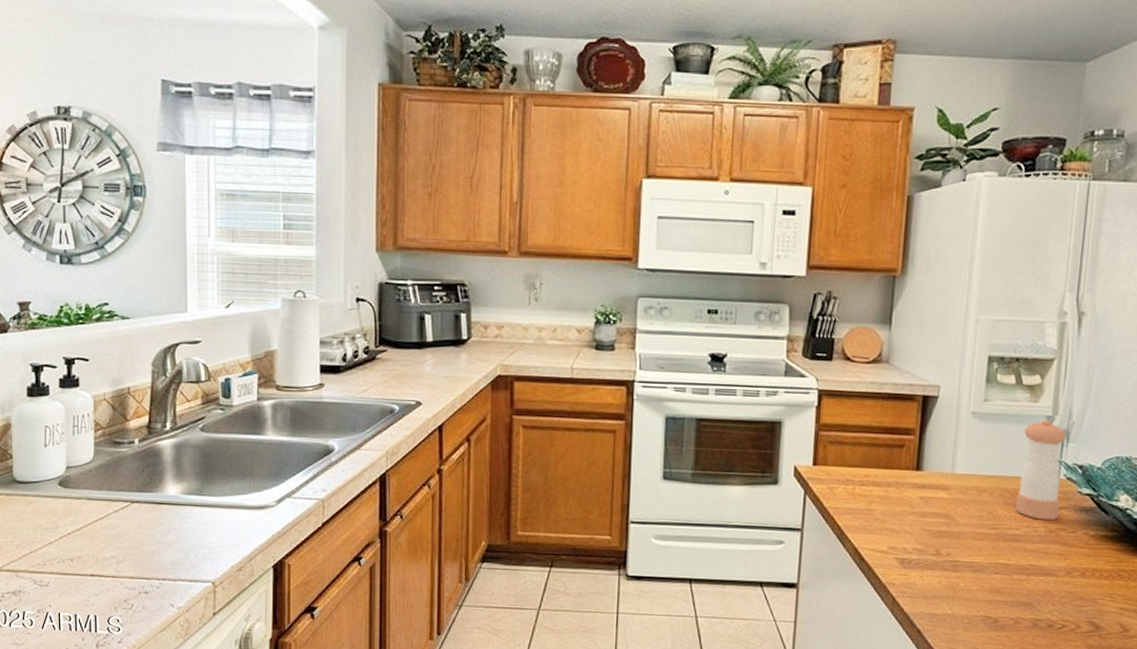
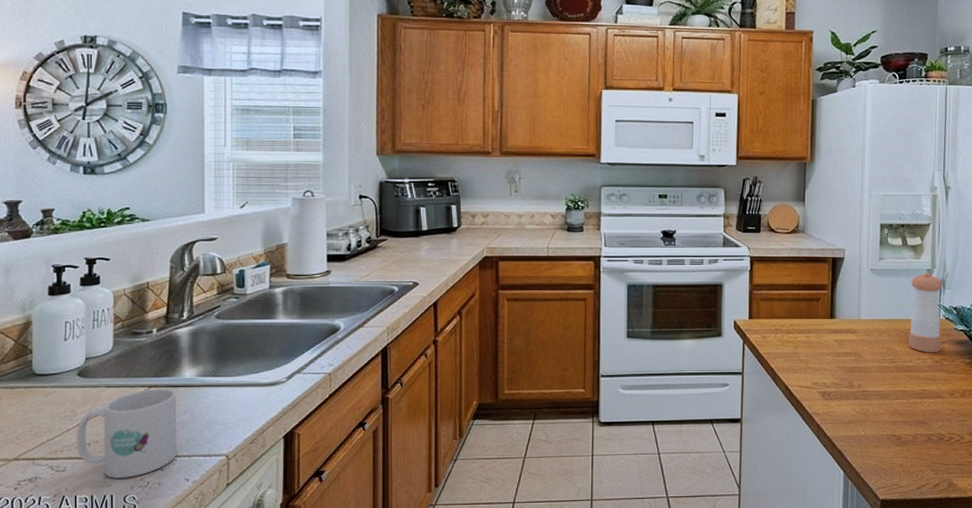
mug: none [59,504,162,599] -> present [77,388,177,478]

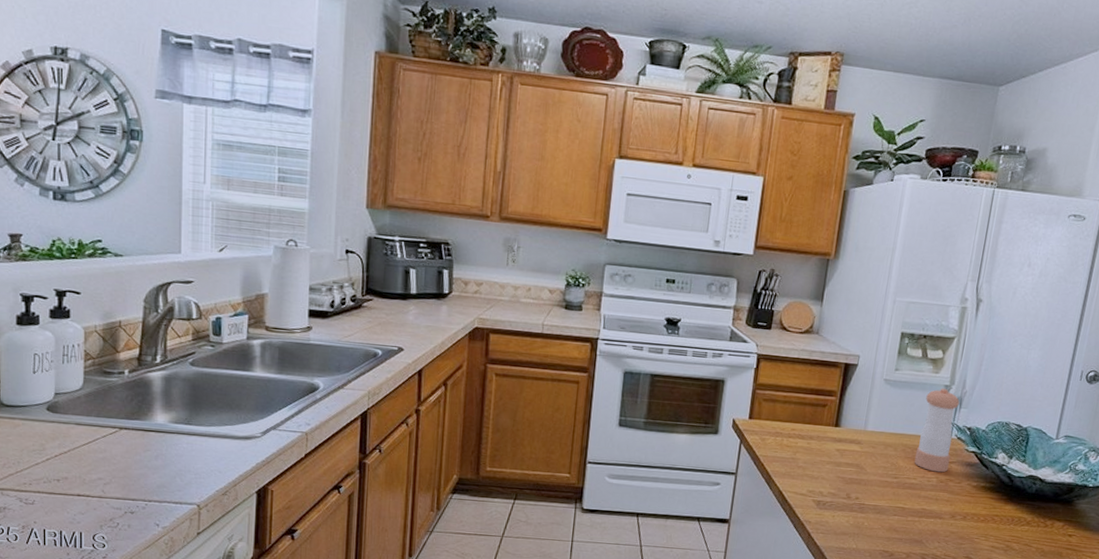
mug: present [77,388,177,478] -> none [46,430,148,517]

